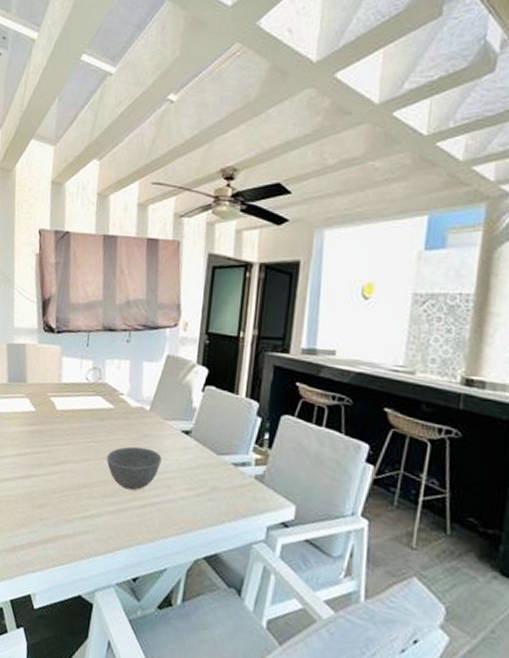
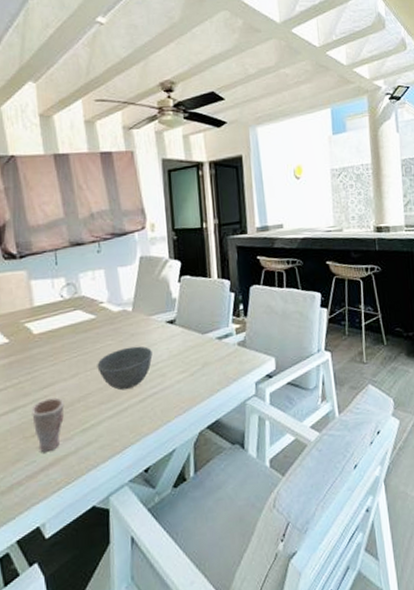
cup: none [42,475,72,527] -> present [31,397,64,452]

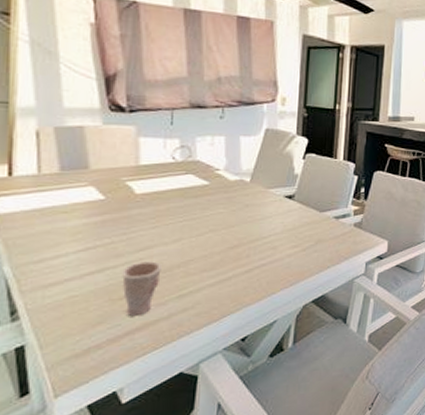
bowl: present [97,346,153,390] -> none [204,217,266,260]

